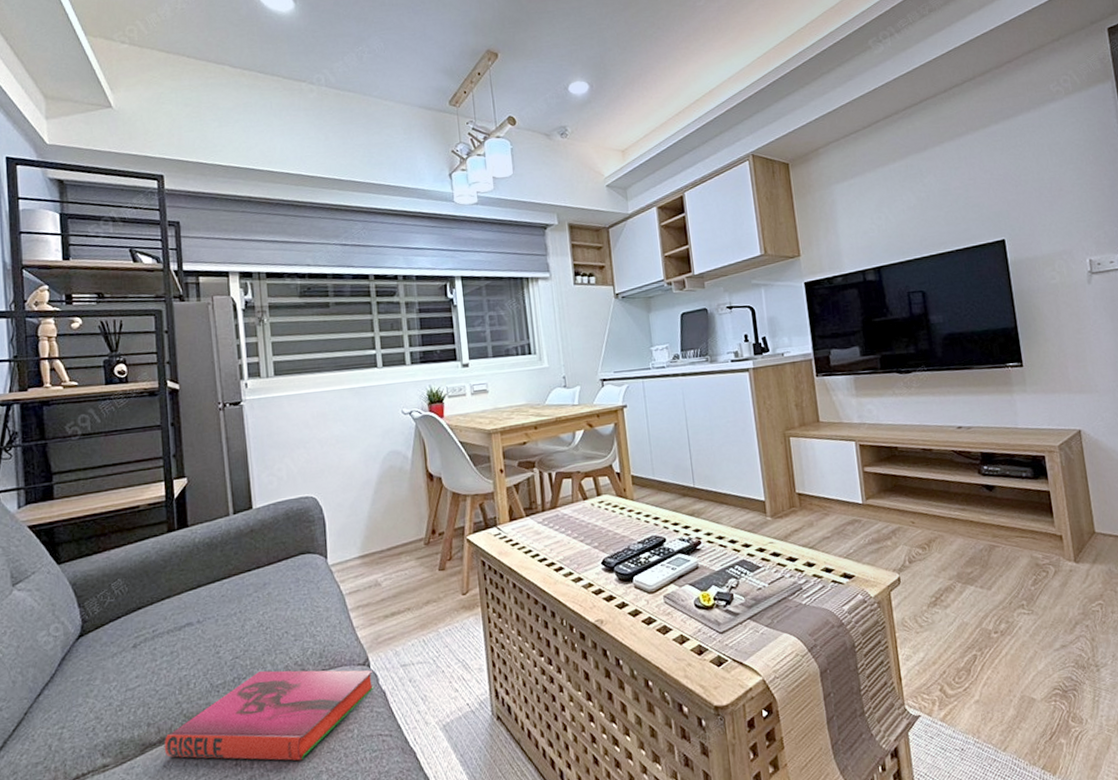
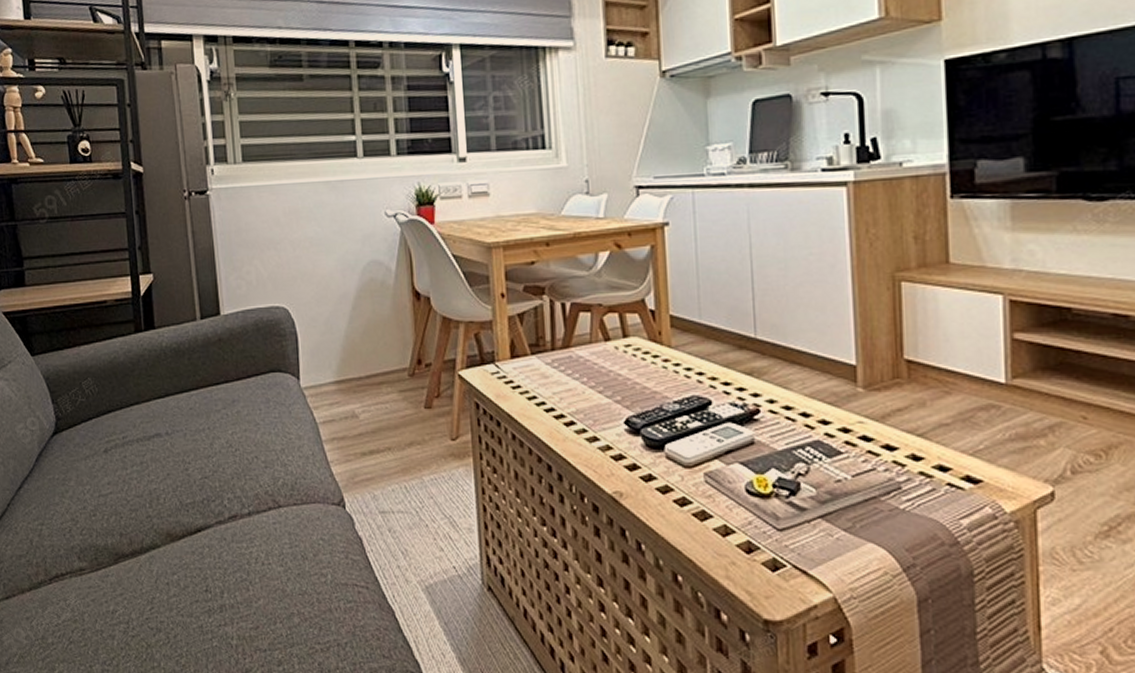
hardback book: present [164,670,375,761] -> none [136,495,350,598]

